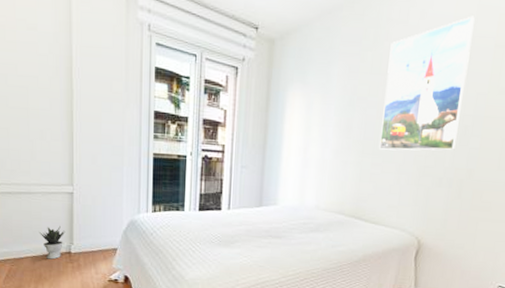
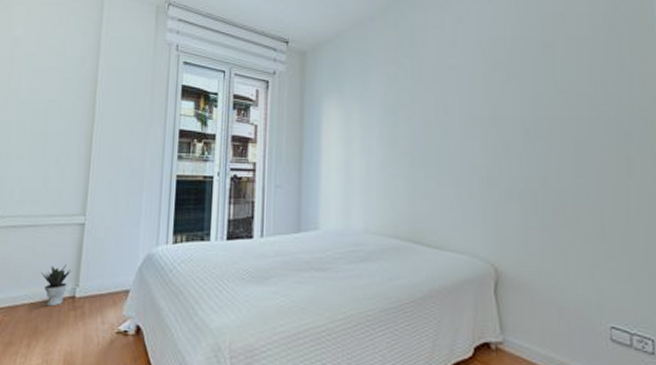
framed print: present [379,16,475,151] -> none [429,18,520,161]

